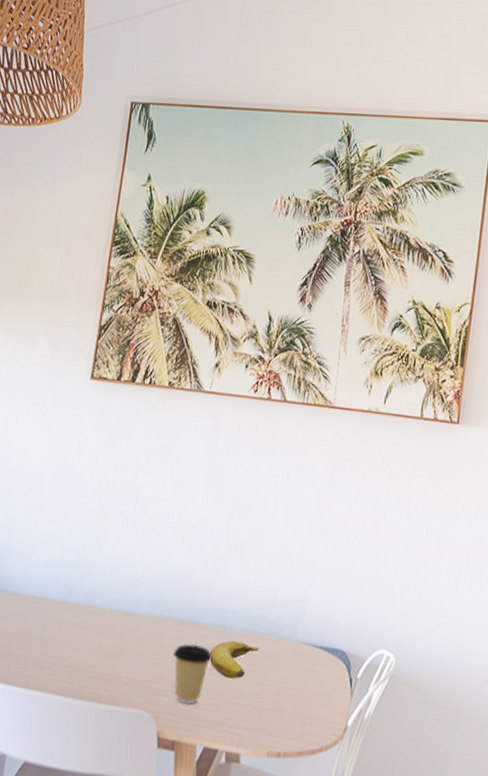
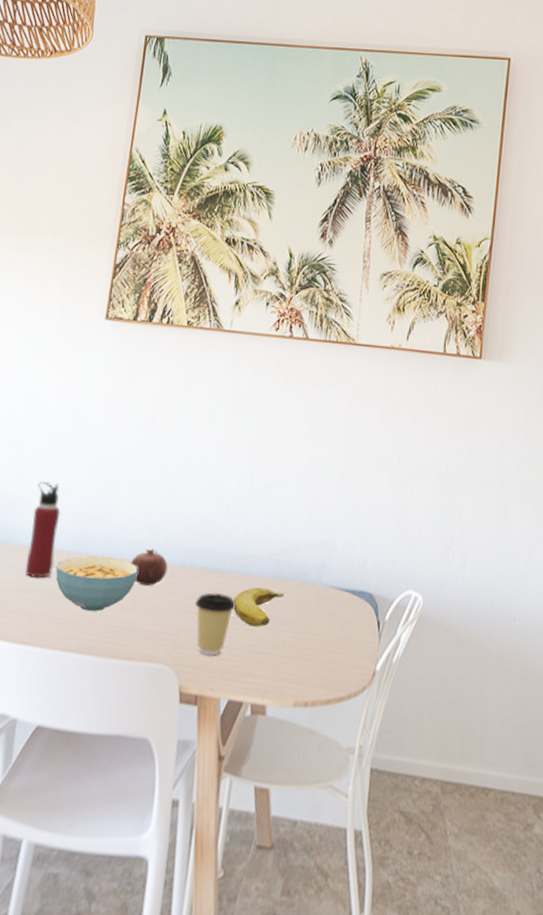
water bottle: none [13,532,48,624] -> present [24,480,61,579]
cereal bowl: none [42,604,120,658] -> present [55,556,138,612]
fruit: none [112,599,148,636] -> present [130,548,168,586]

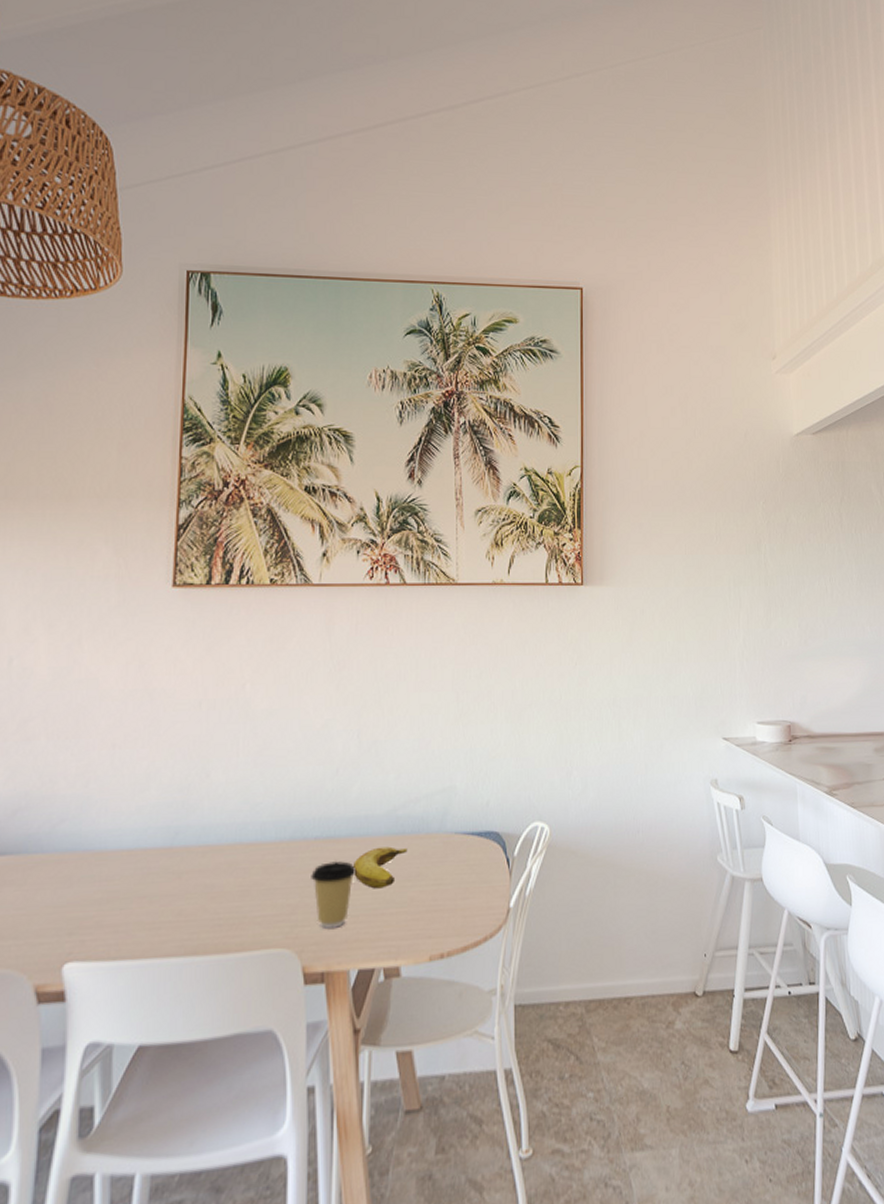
water bottle: present [24,480,61,579] -> none [104,774,142,884]
cereal bowl: present [55,556,138,612] -> none [143,845,241,909]
fruit: present [130,548,168,586] -> none [232,827,276,869]

